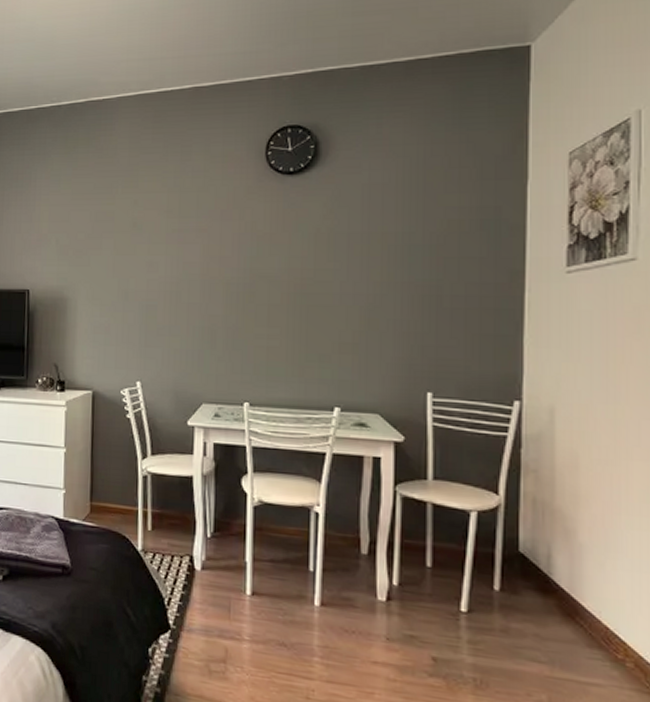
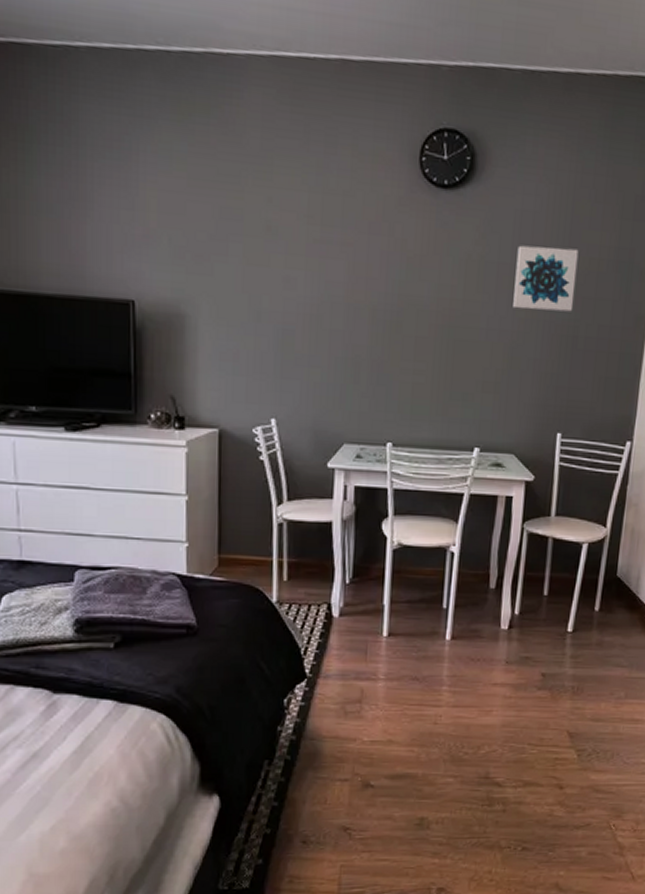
wall art: none [367,213,435,273] -> present [513,245,579,312]

